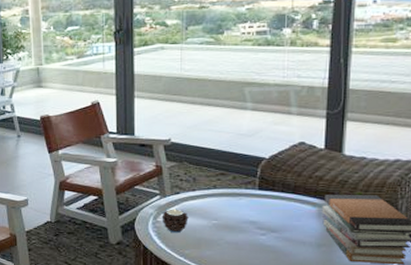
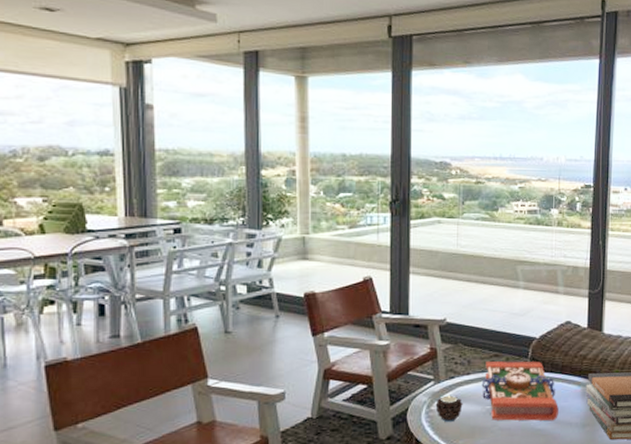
book: none [207,178,290,239] -> present [481,360,559,421]

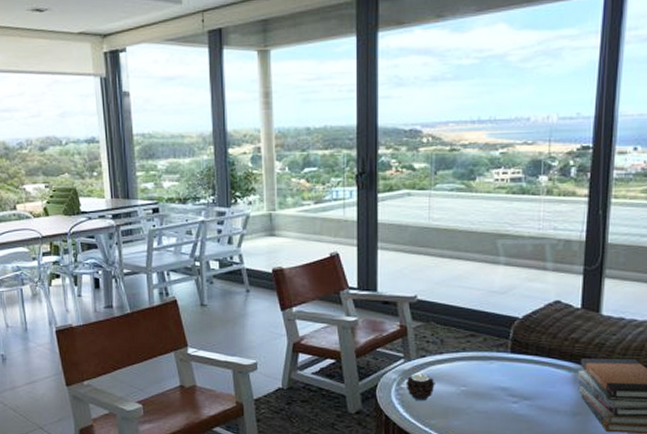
book: present [481,360,559,421] -> none [455,340,544,407]

